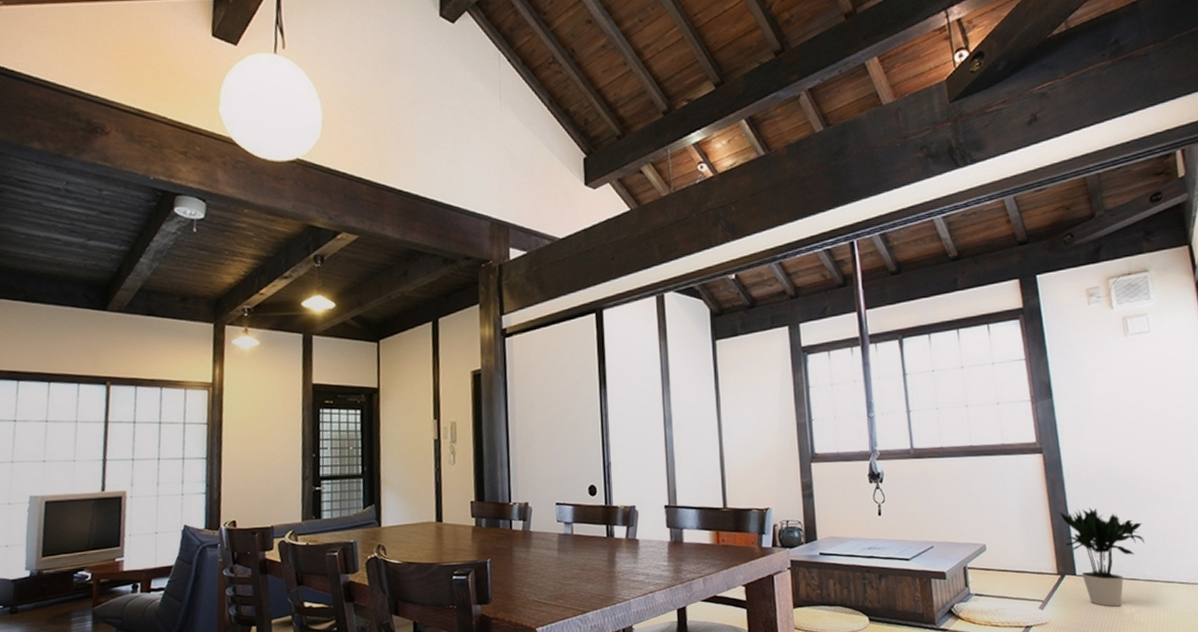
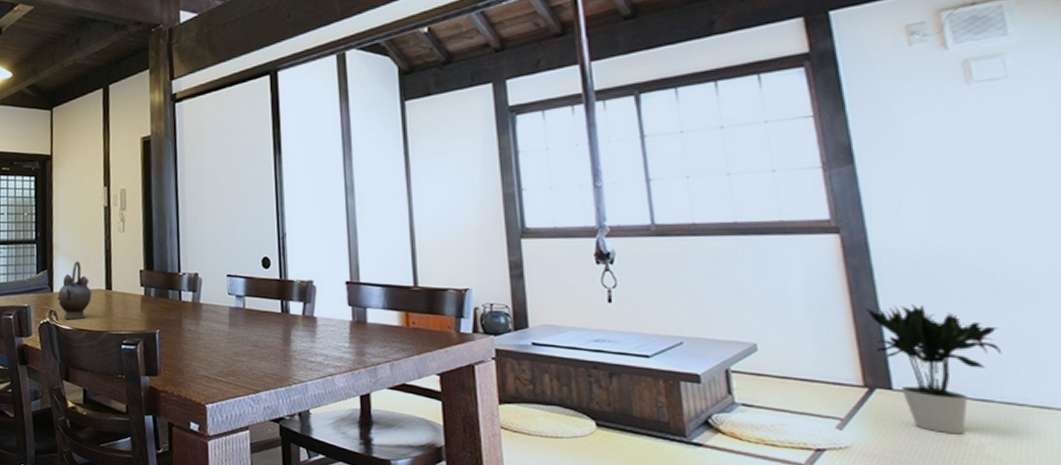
teapot: none [385,494,422,554] -> present [57,261,92,320]

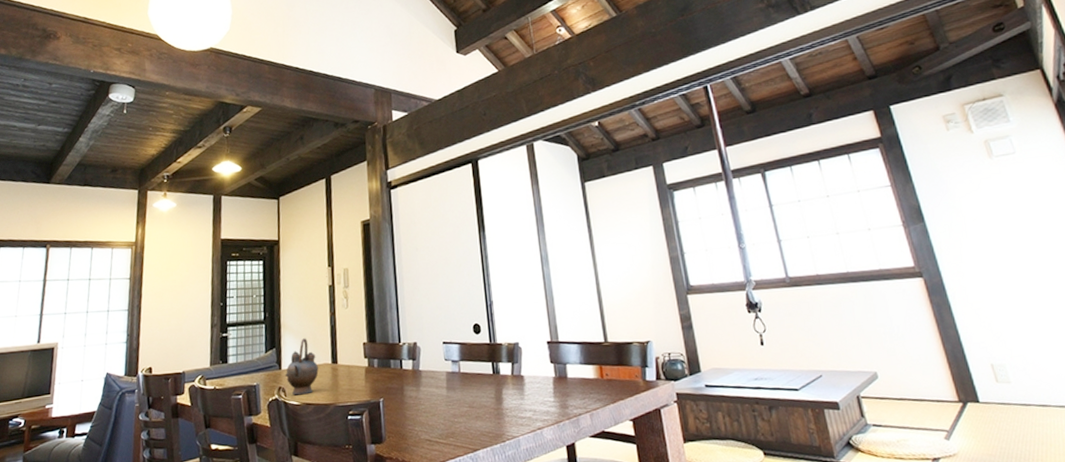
potted plant: present [866,304,1002,434] -> none [950,331,1049,436]

